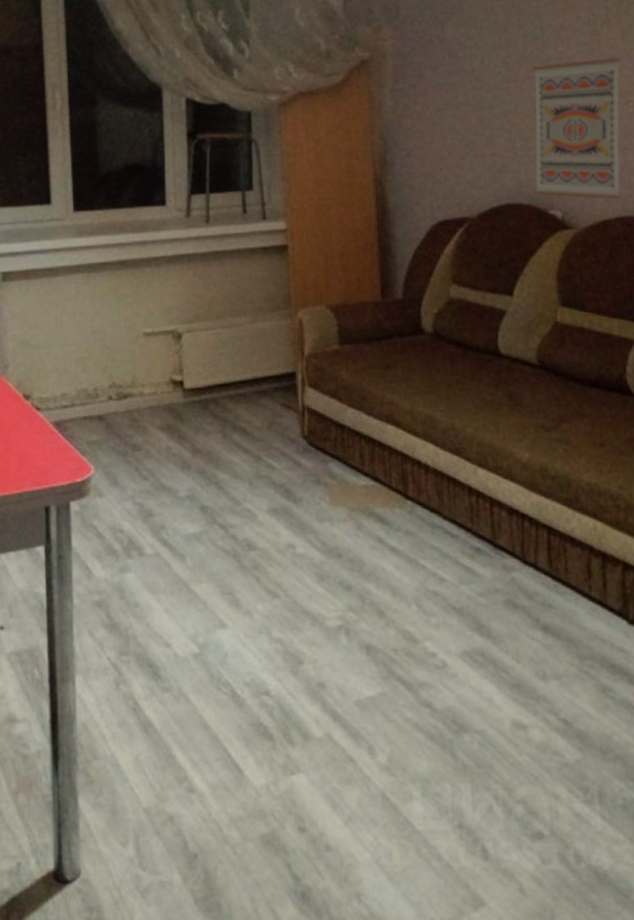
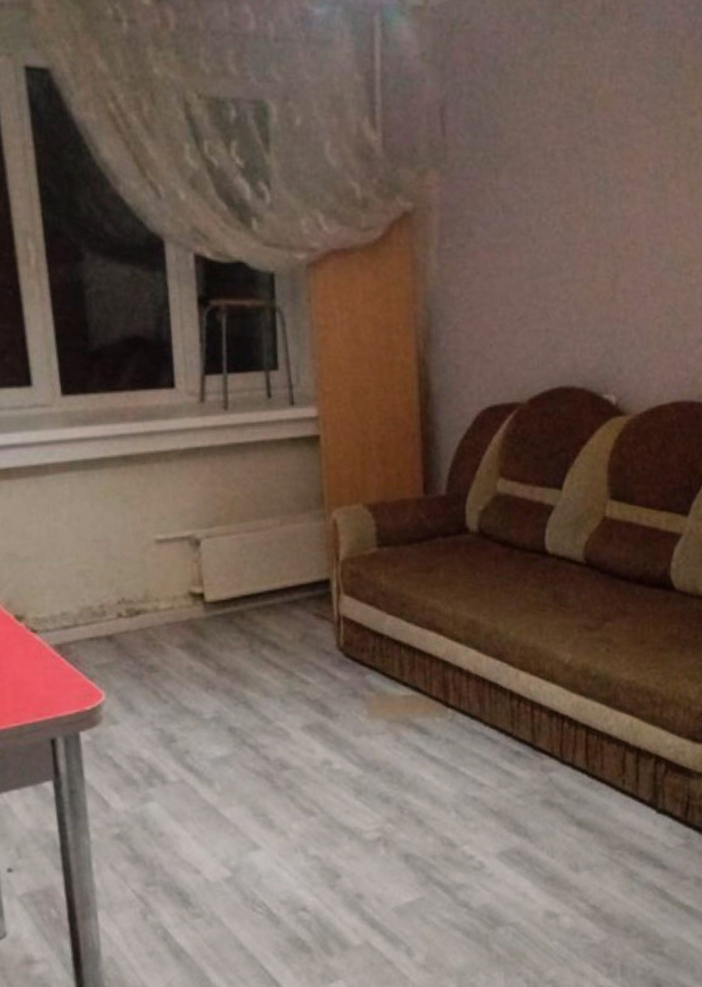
wall art: present [533,58,622,200] -> none [589,219,688,383]

